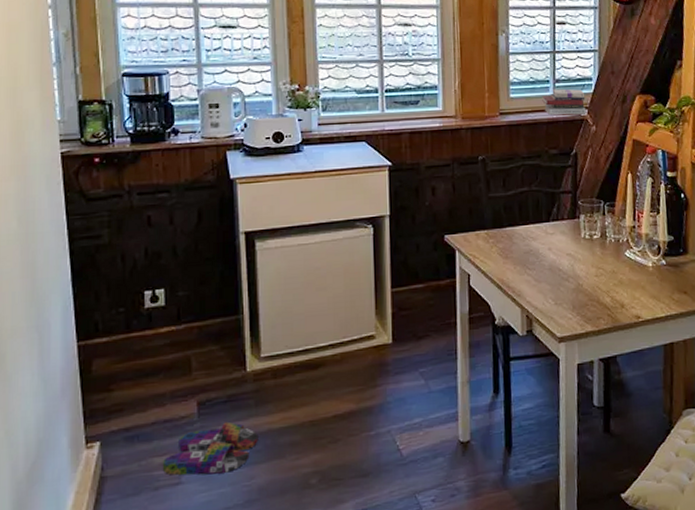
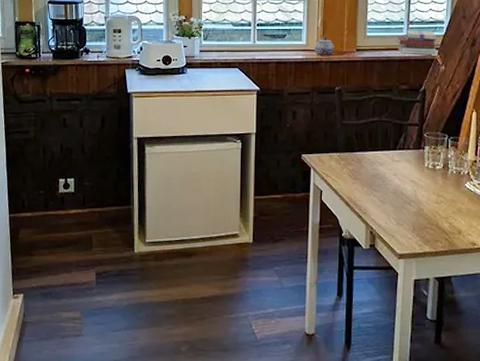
slippers: present [162,421,258,475] -> none [68,291,142,332]
teapot: none [452,100,475,123] -> present [314,36,334,57]

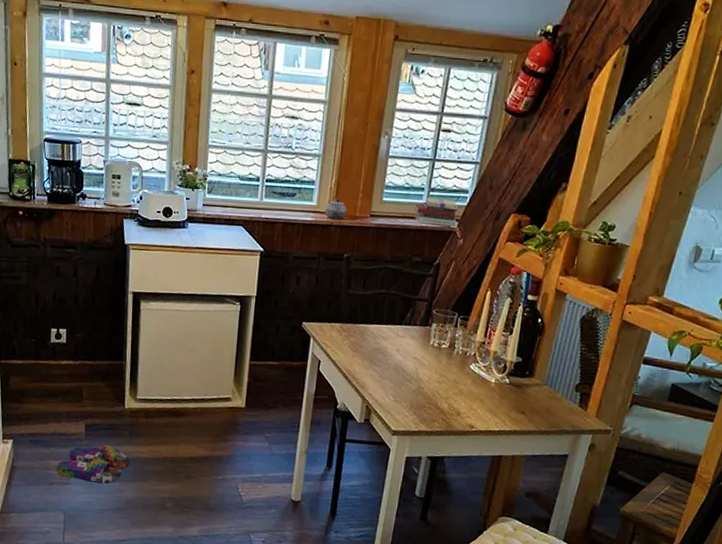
slippers: none [68,291,142,332] -> present [56,444,130,483]

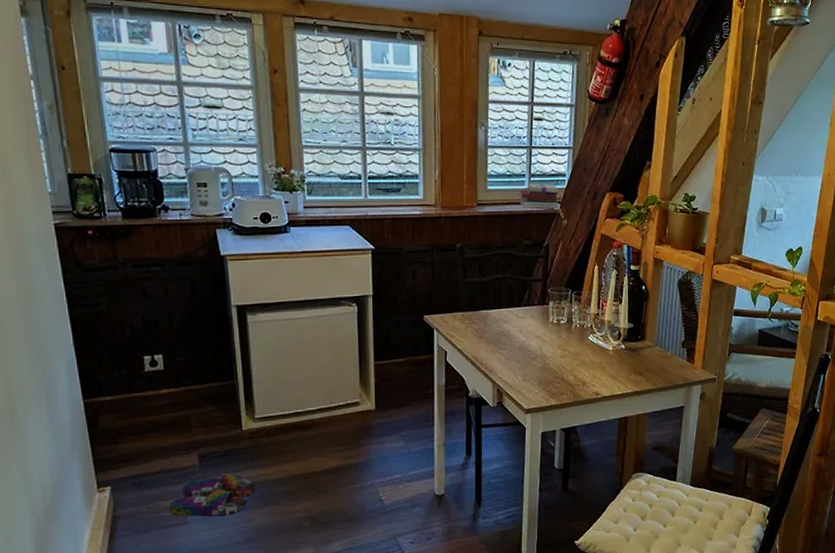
teapot: present [325,197,347,221] -> none [432,189,454,212]

